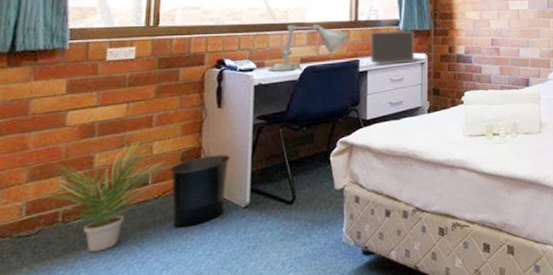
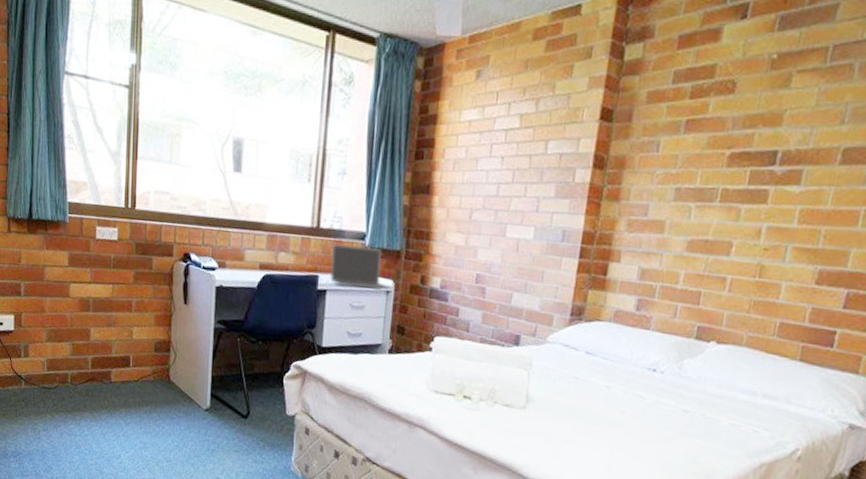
potted plant: present [37,140,170,253] -> none [53,322,146,417]
waste bin: present [169,154,231,228] -> none [145,350,194,416]
desk lamp: present [268,24,350,72] -> none [229,222,310,277]

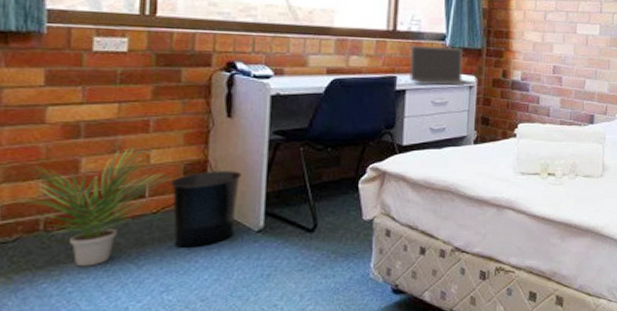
potted plant: none [53,322,146,417] -> present [13,146,170,267]
waste bin: none [145,350,194,416] -> present [170,171,242,248]

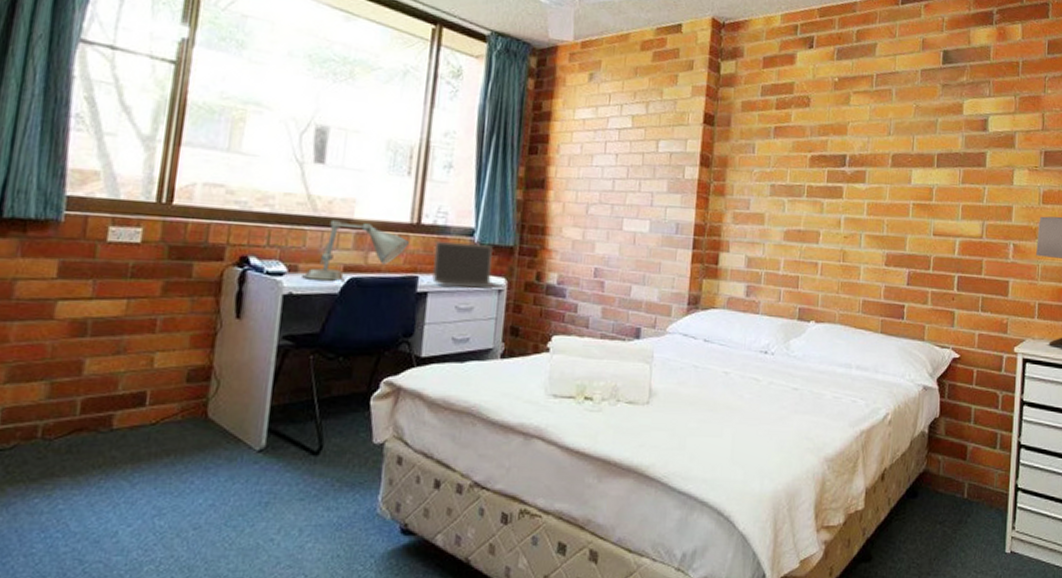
potted plant: present [13,146,170,267] -> none [15,347,173,482]
waste bin: present [170,171,242,248] -> none [170,378,247,466]
desk lamp: none [288,27,386,82] -> present [302,219,409,281]

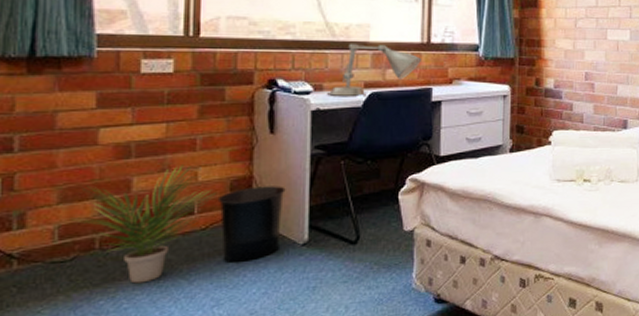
potted plant: none [15,347,173,482] -> present [70,164,217,284]
waste bin: none [170,378,247,466] -> present [217,186,286,262]
laptop: present [431,240,504,289] -> none [443,56,508,96]

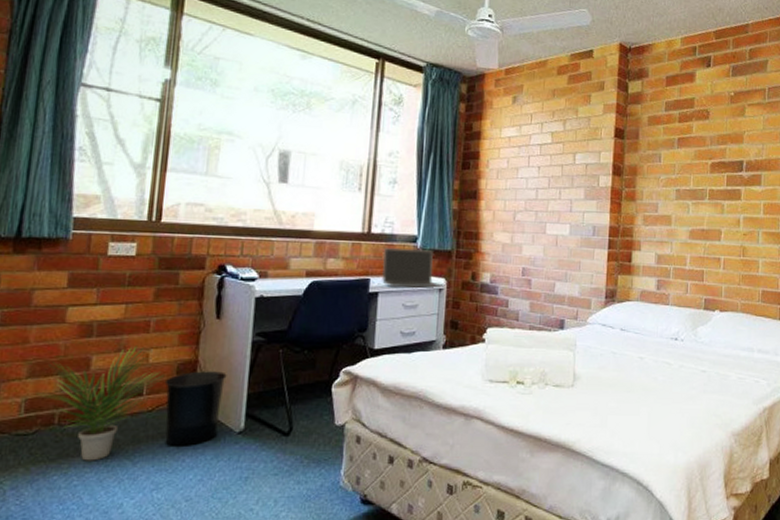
desk lamp: present [327,43,421,96] -> none [271,231,361,285]
laptop: none [443,56,508,96] -> present [381,247,444,289]

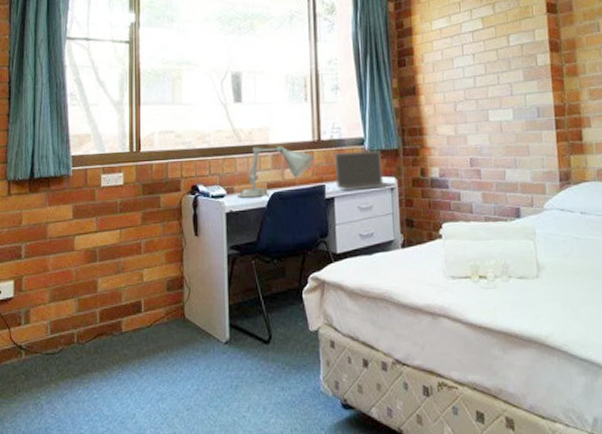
potted plant: present [35,345,165,461] -> none [57,266,158,376]
waste bin: present [164,371,227,446] -> none [158,285,209,358]
desk lamp: none [271,231,361,285] -> present [238,146,314,198]

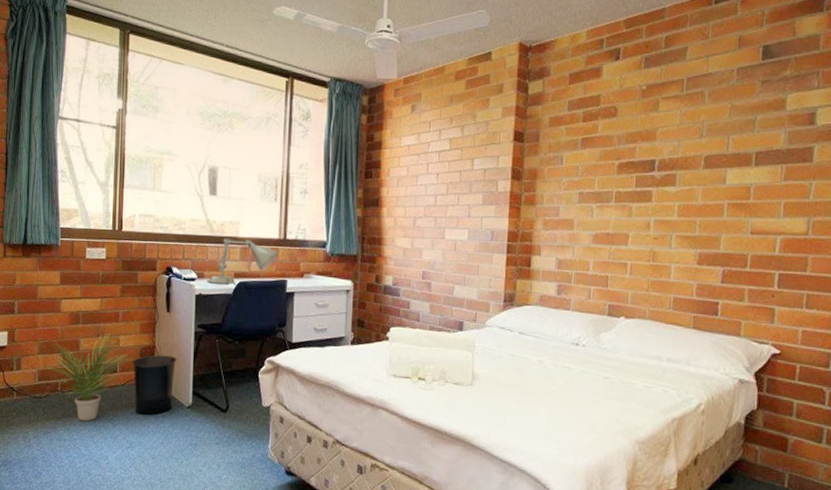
potted plant: none [57,266,158,376] -> present [45,332,132,422]
waste bin: none [158,285,209,358] -> present [132,355,177,415]
laptop: present [334,151,395,192] -> none [296,251,351,290]

